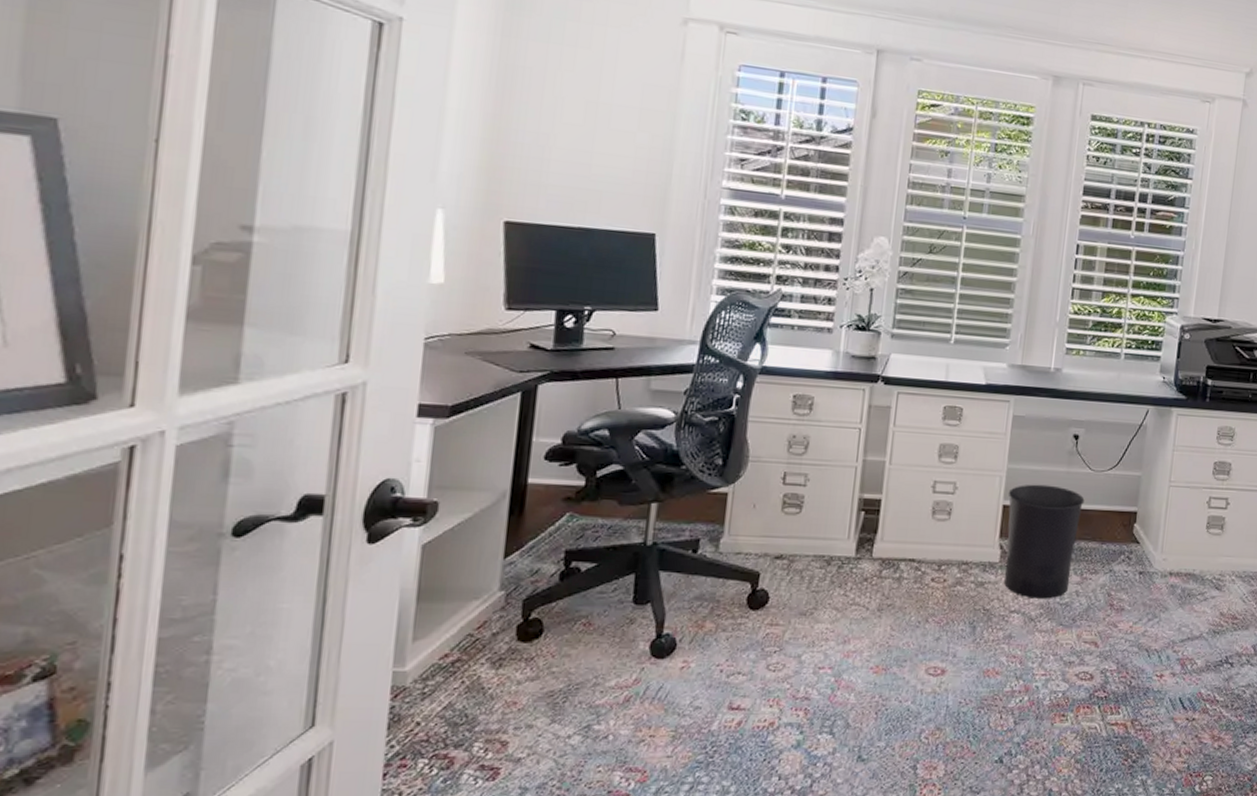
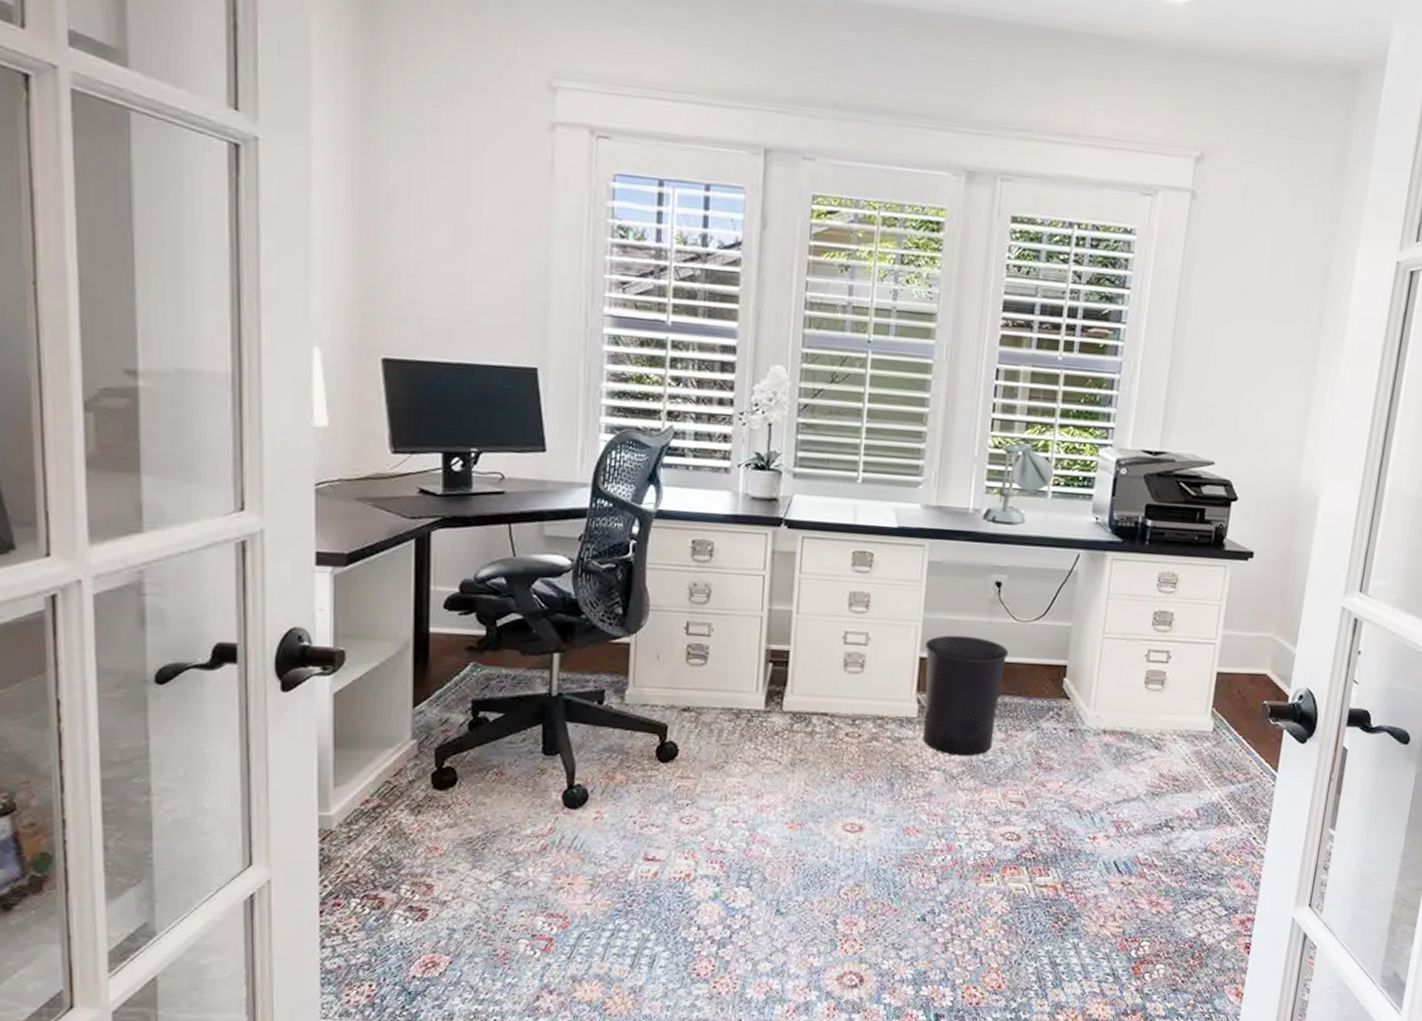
desk lamp: none [1062,309,1127,383] -> present [982,442,1054,525]

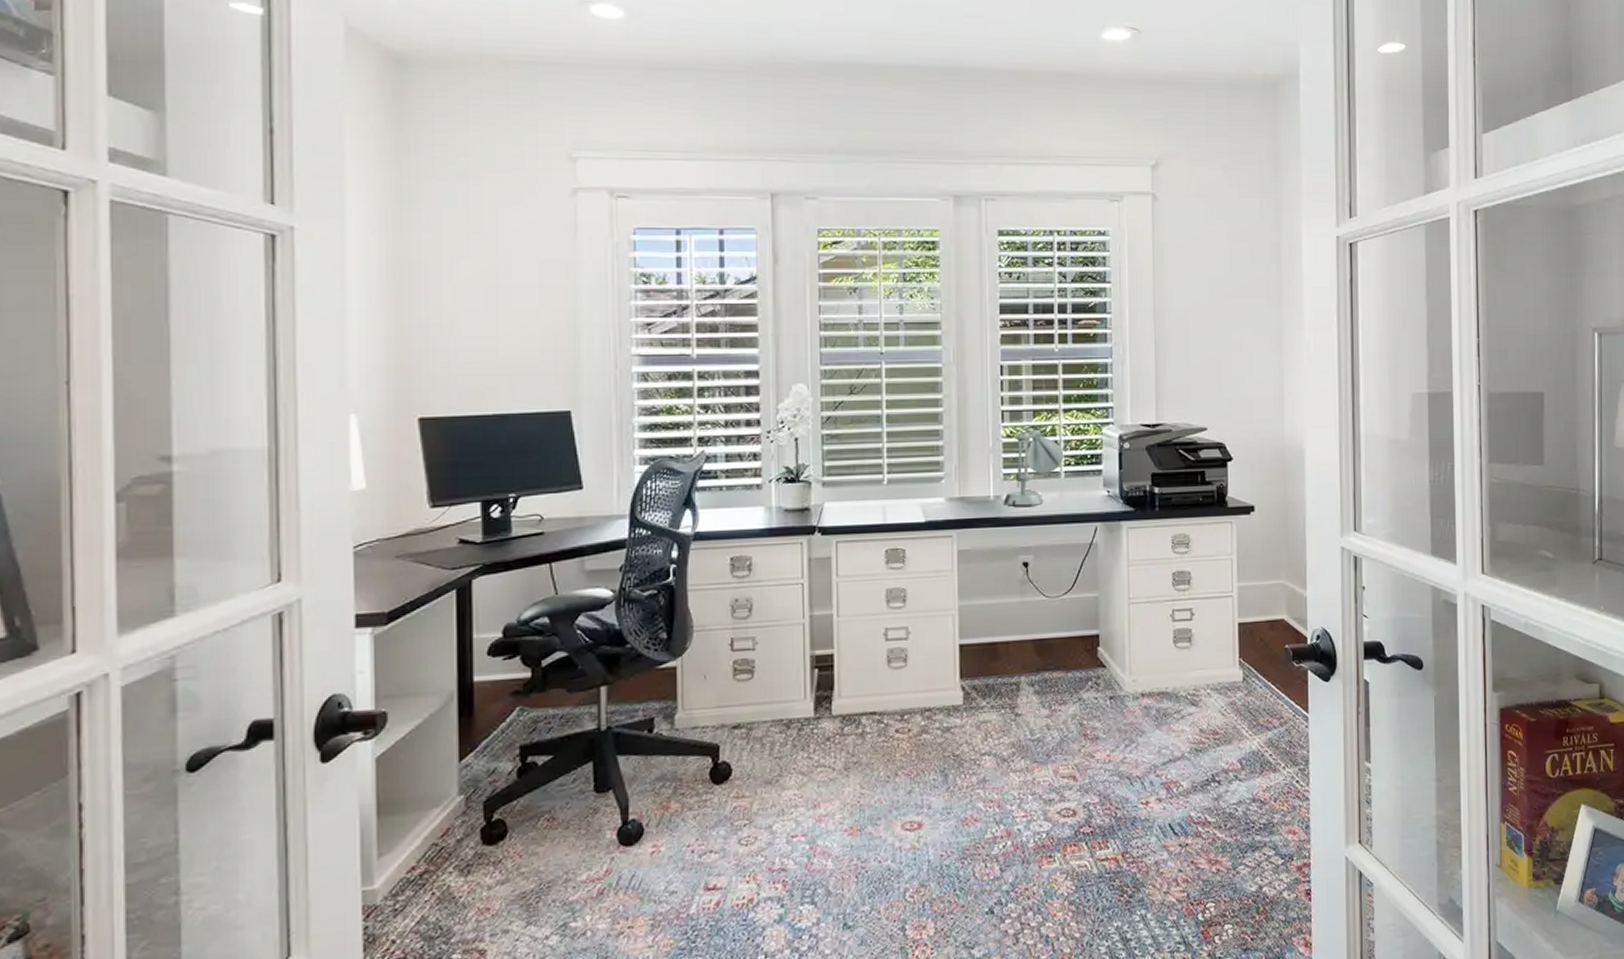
waste bin: present [923,635,1009,756] -> none [963,617,1043,738]

